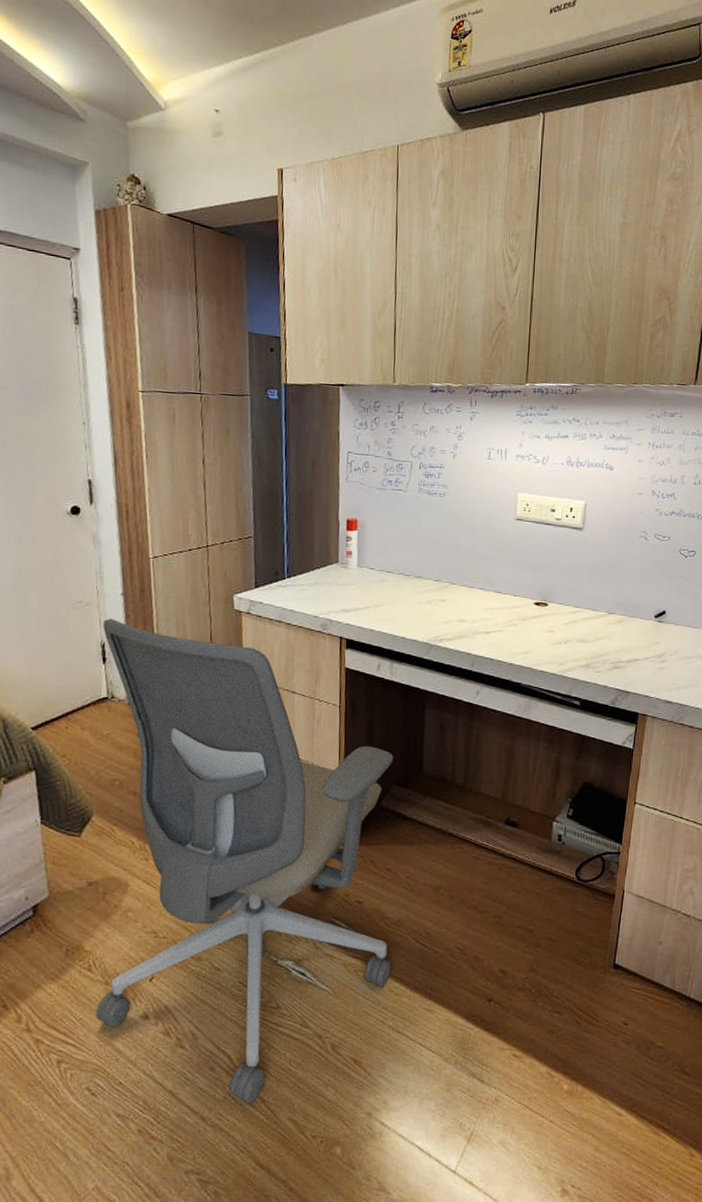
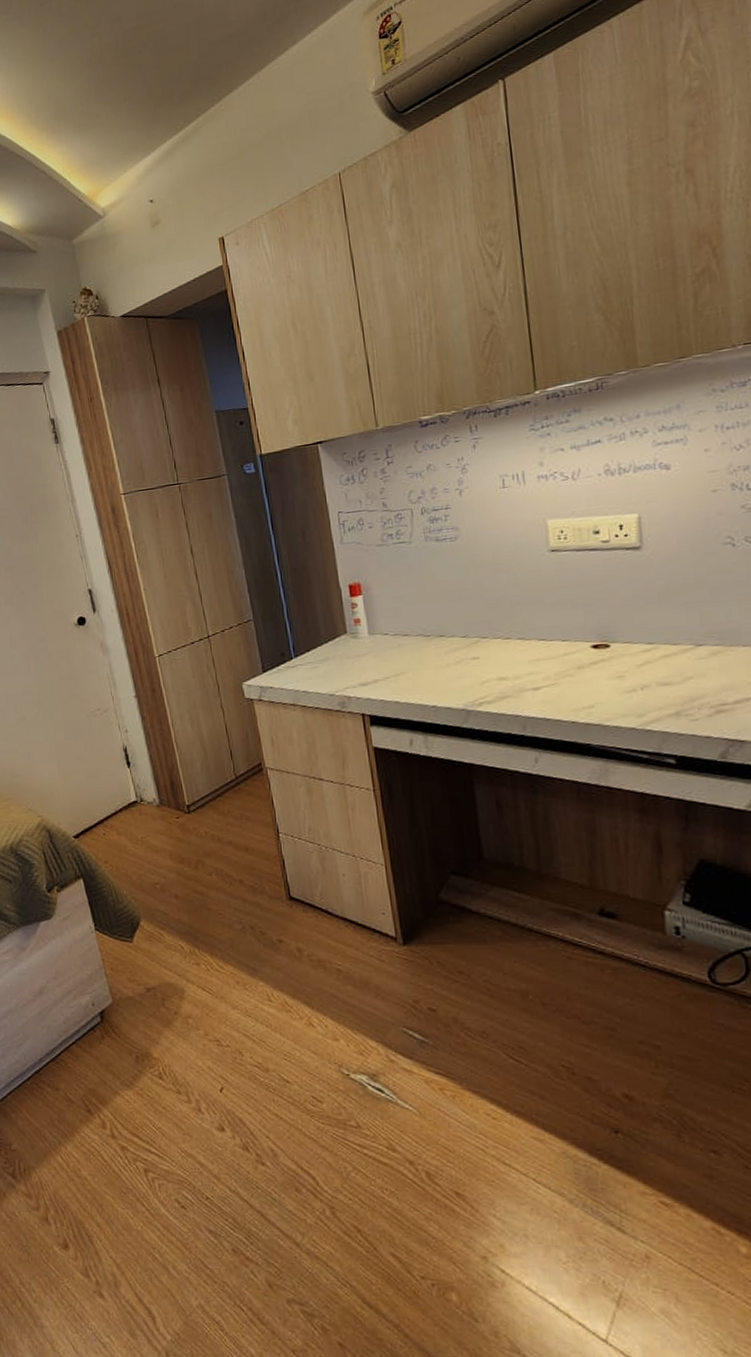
office chair: present [96,618,394,1104] -> none [122,721,483,1232]

